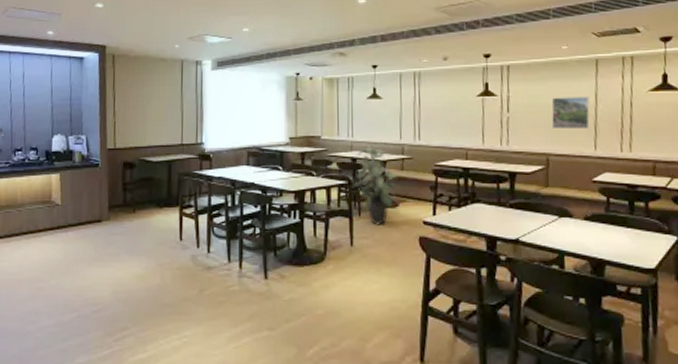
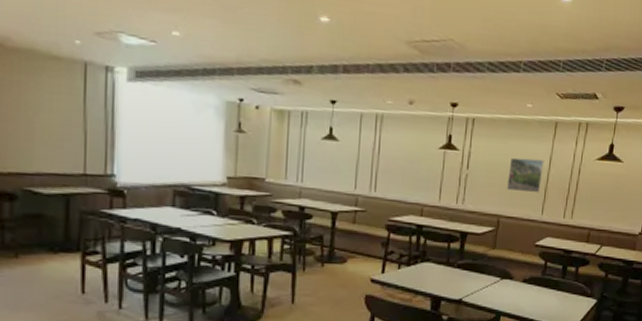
indoor plant: present [353,142,398,226] -> none [298,191,349,282]

